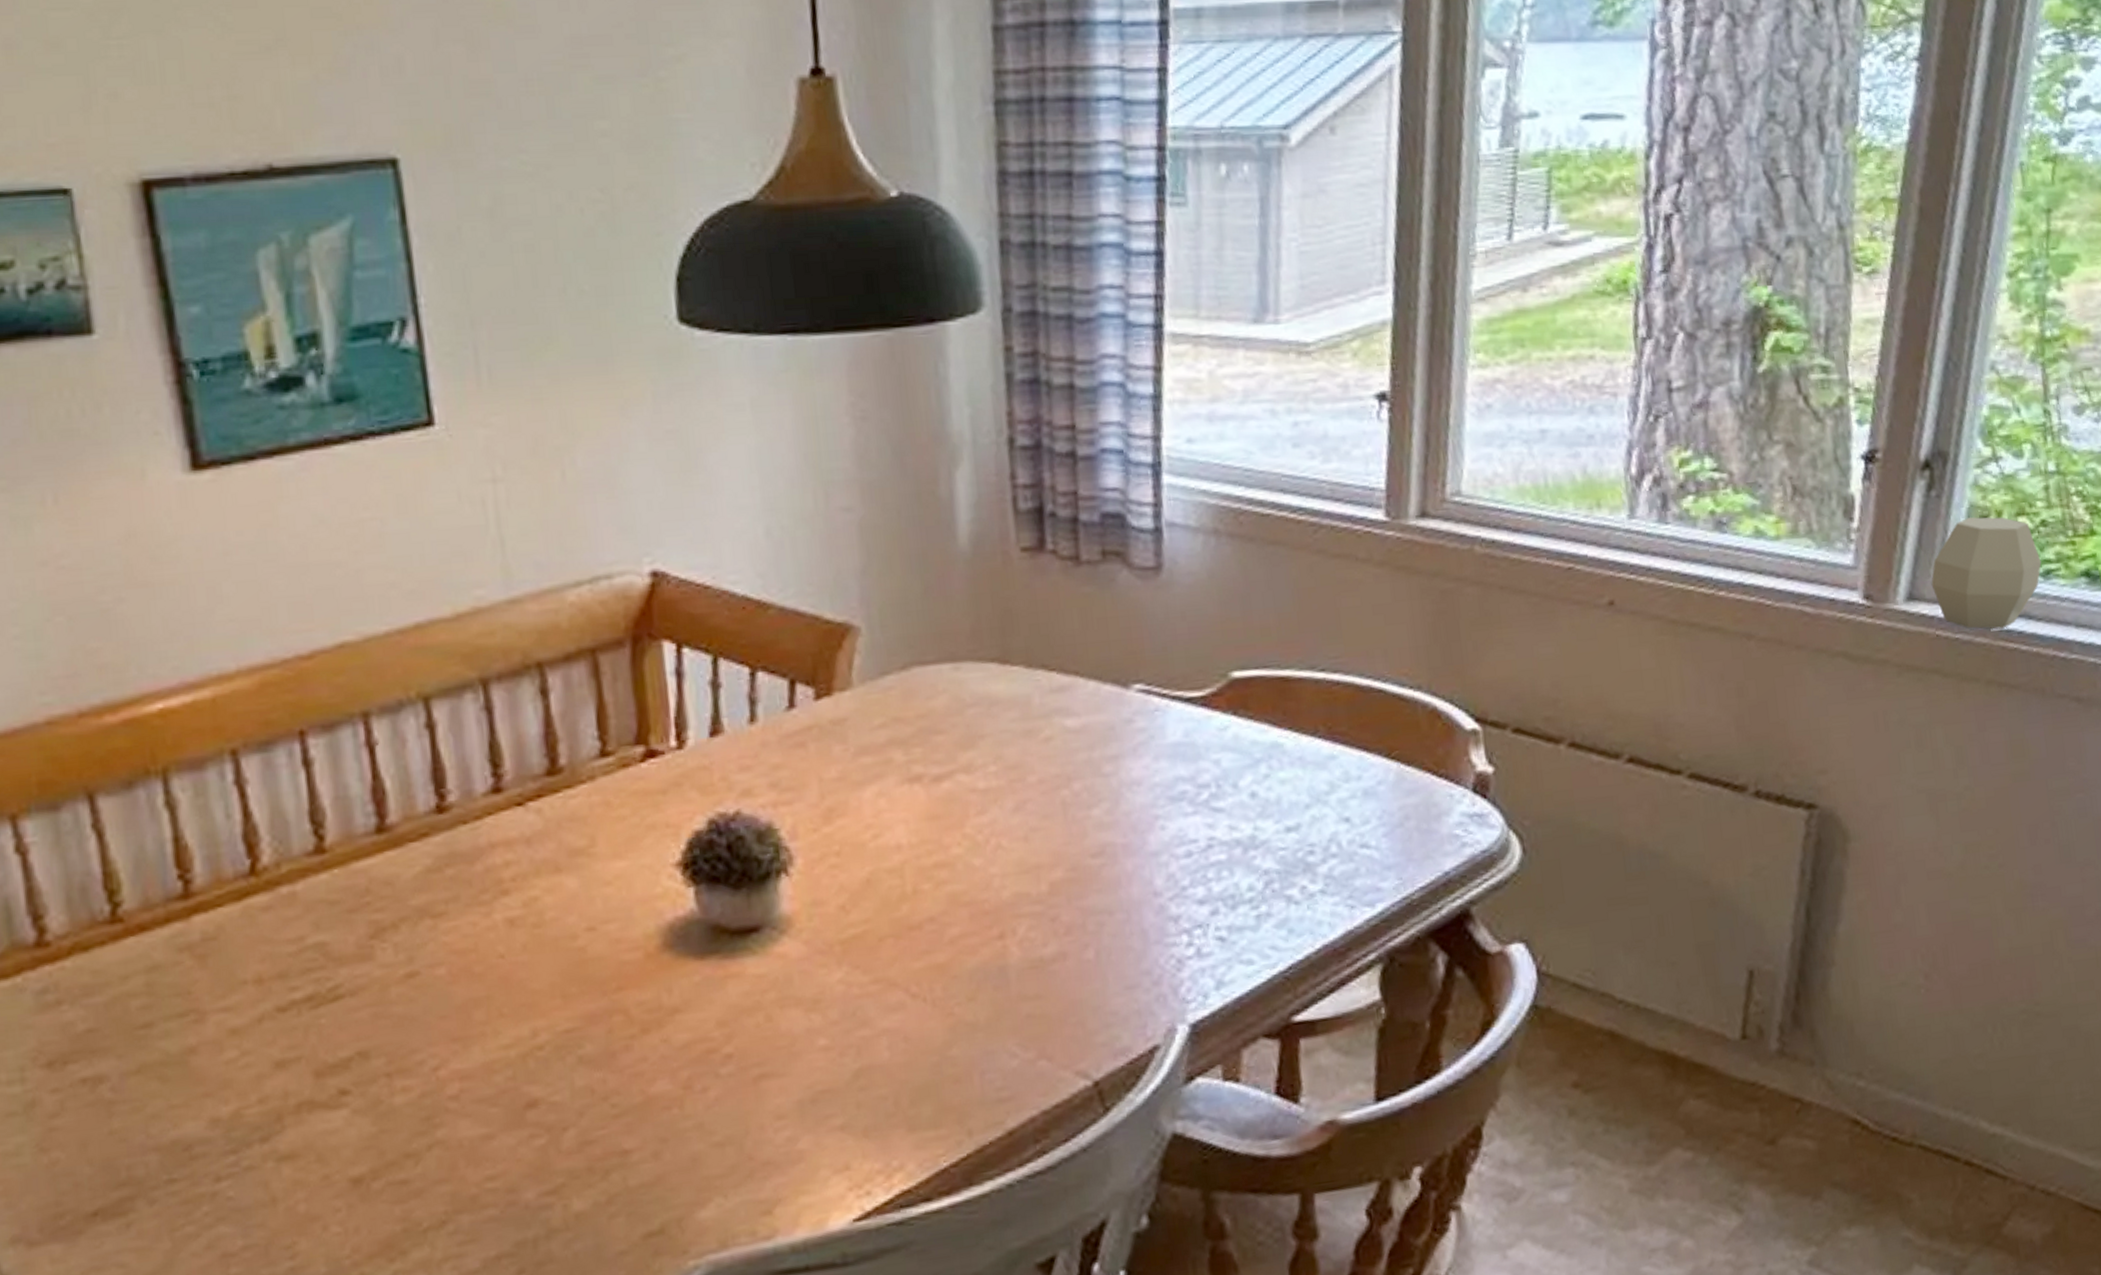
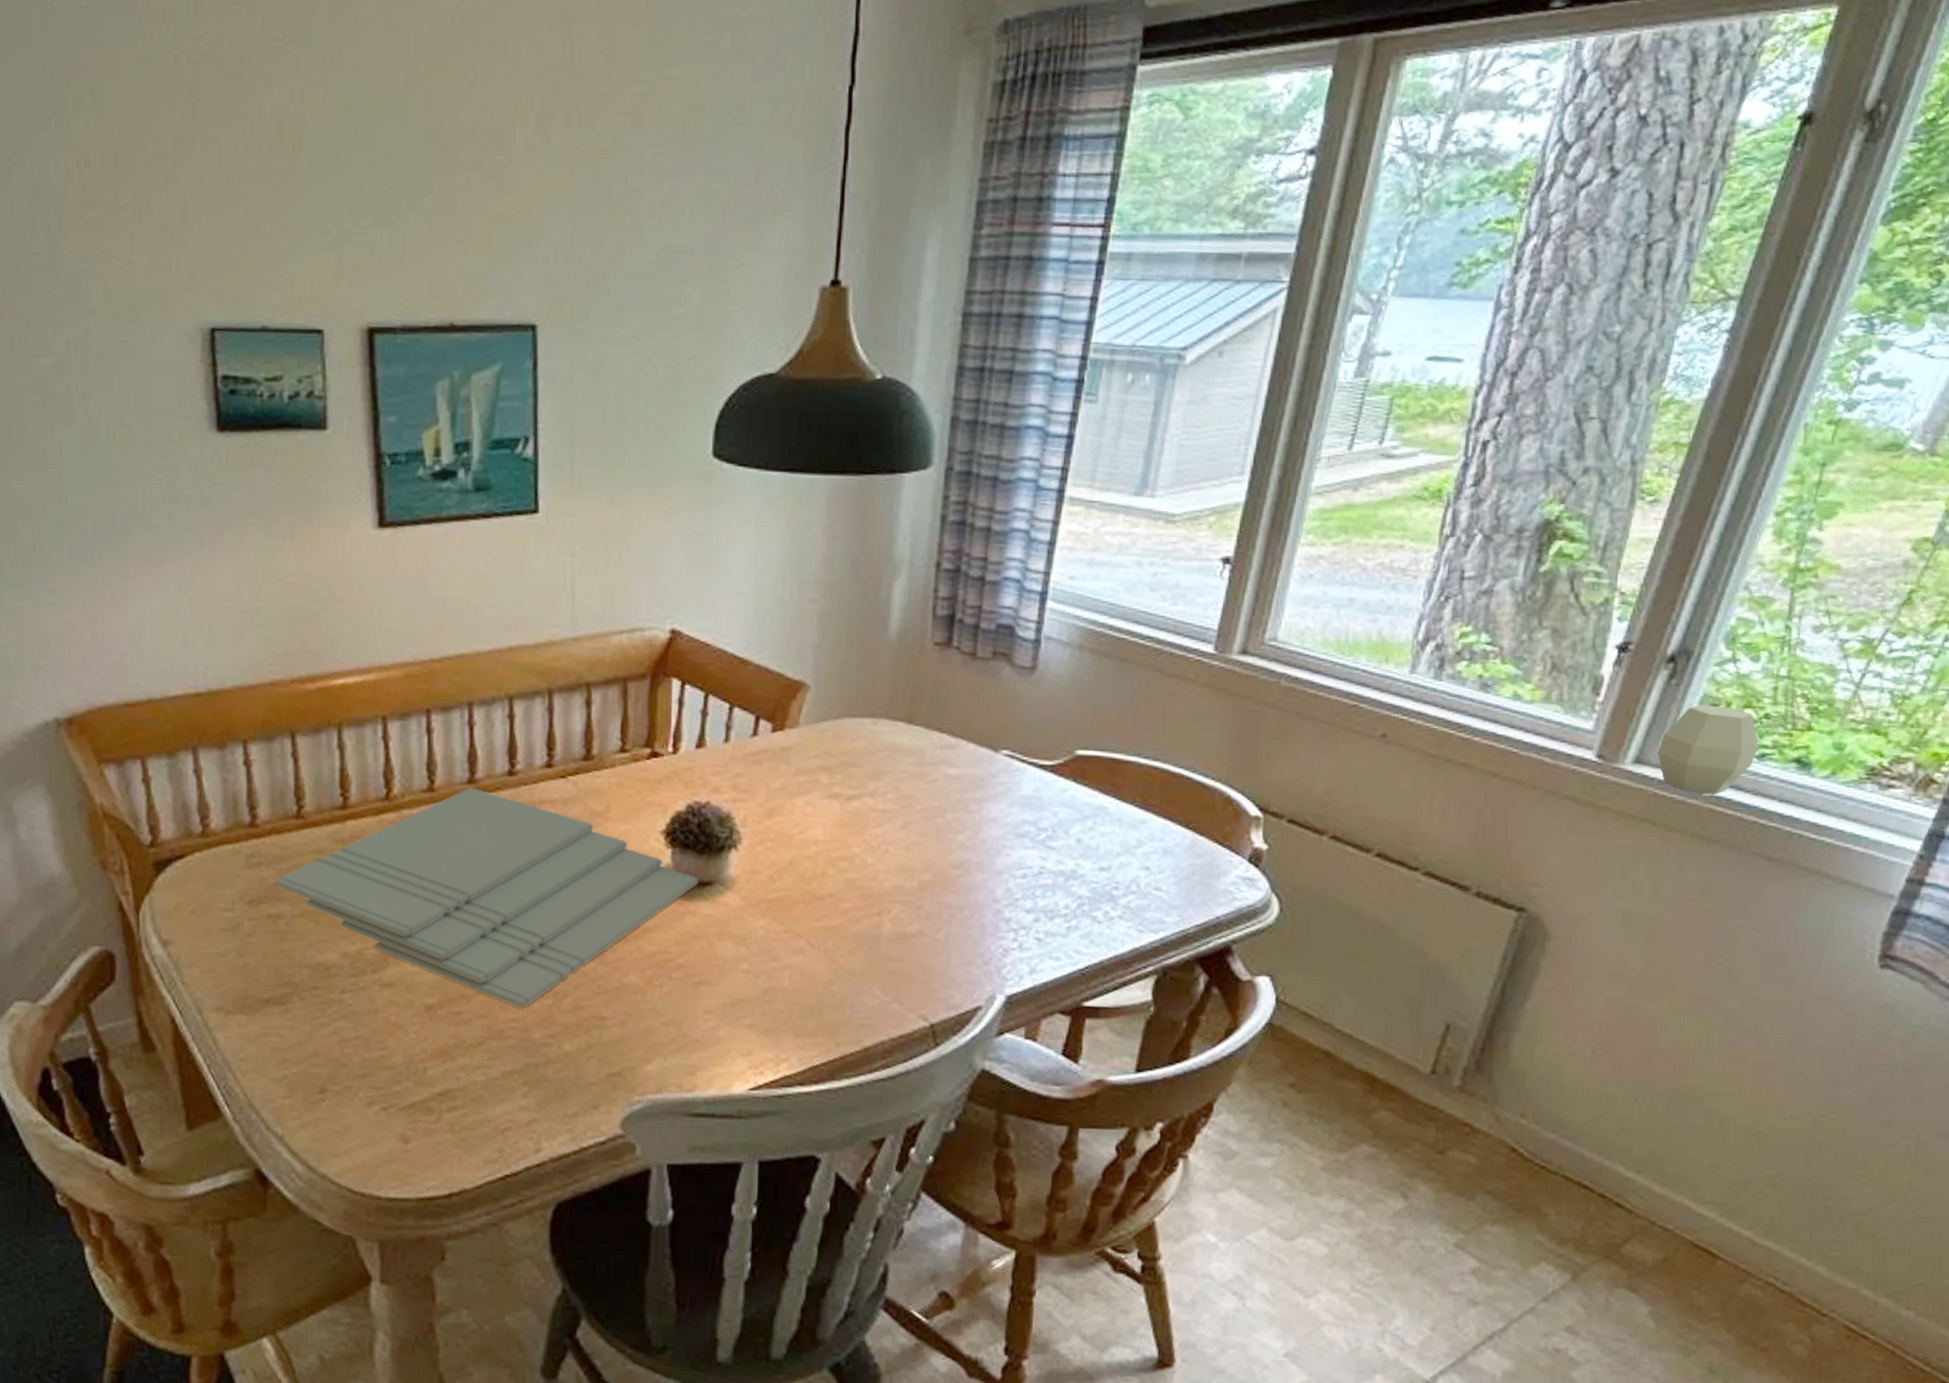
placemat: none [85,839,741,1159] -> present [273,788,700,1008]

